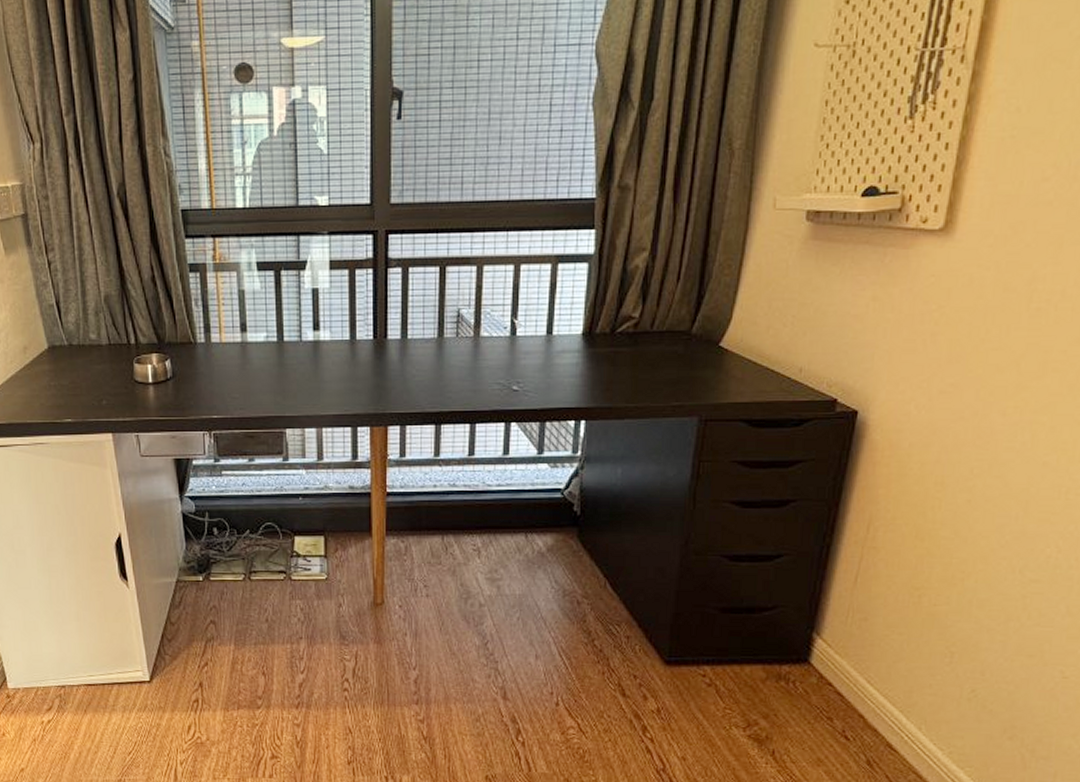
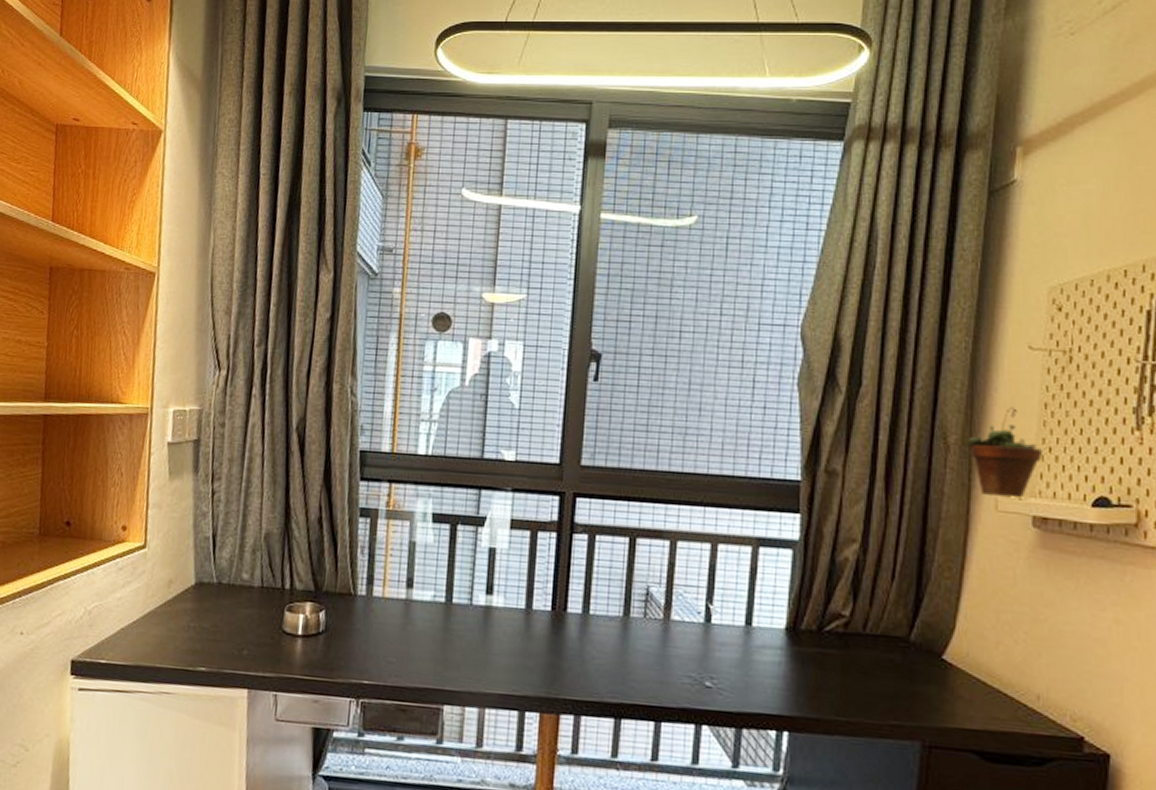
succulent plant: none [750,106,822,196] -> present [966,406,1044,499]

